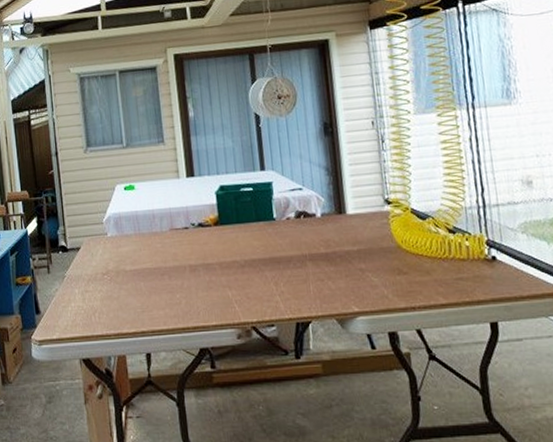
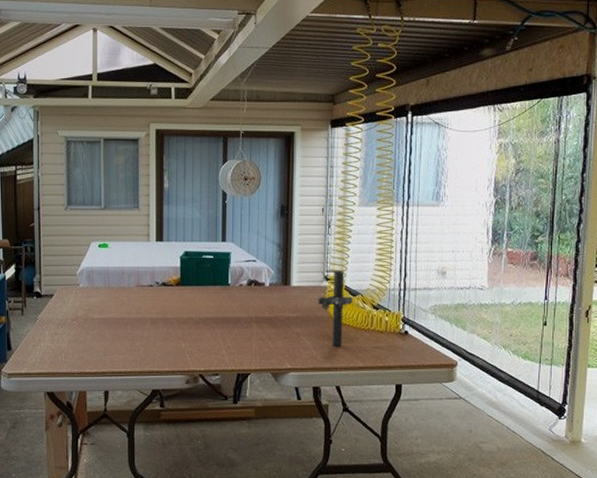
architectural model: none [381,189,423,282] -> present [318,269,353,347]

